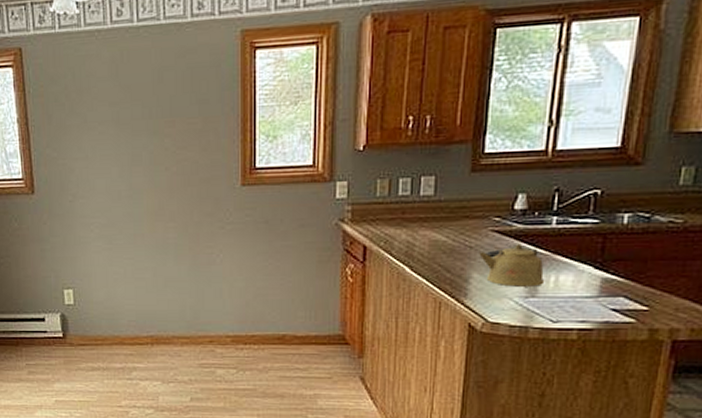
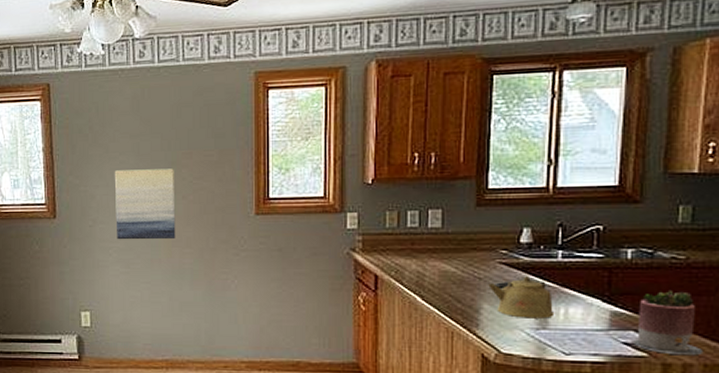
wall art: none [93,138,159,215] -> present [114,168,176,240]
succulent planter: none [620,254,691,321] -> present [632,289,702,356]

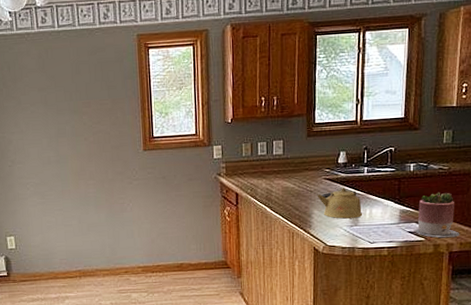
wall art: present [114,168,176,240] -> none [27,116,81,176]

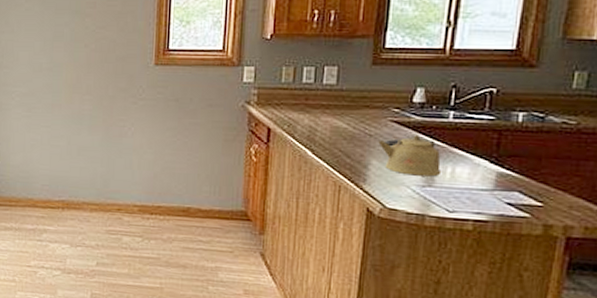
succulent planter: present [414,191,459,238] -> none [515,153,585,219]

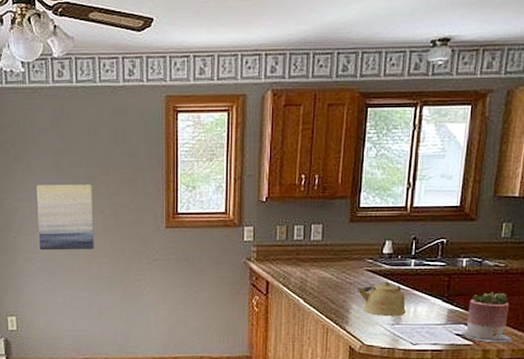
wall art: none [19,17,78,86] -> present [36,184,94,250]
succulent planter: none [515,153,585,219] -> present [462,291,512,343]

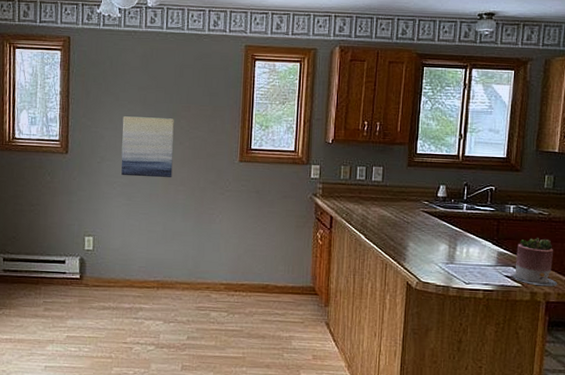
kettle: present [357,281,407,316] -> none [414,222,460,256]

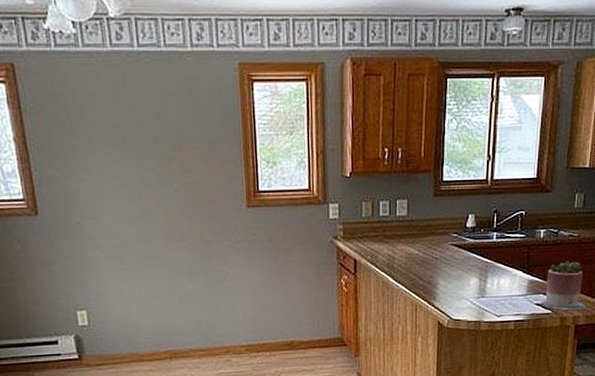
wall art: present [121,116,174,178] -> none [99,161,170,236]

